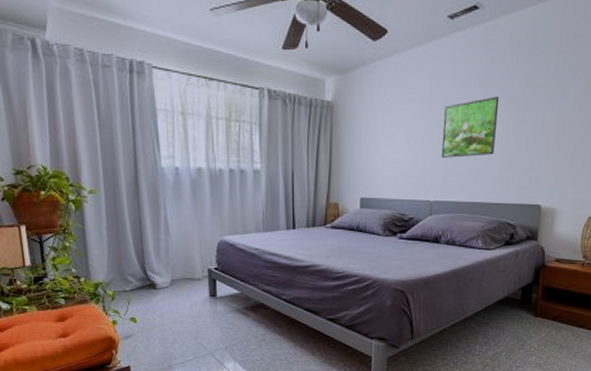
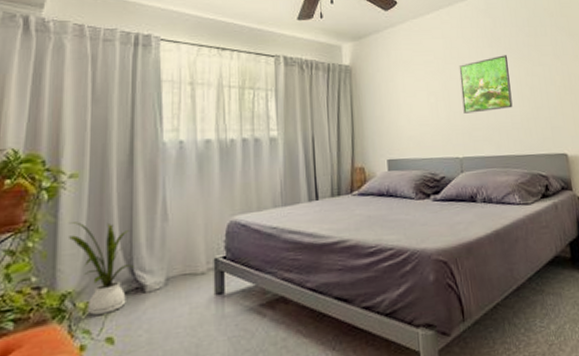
house plant: none [94,230,146,301] -> present [69,222,134,315]

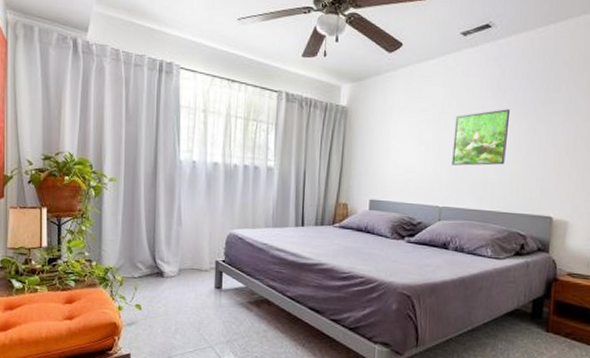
house plant: present [69,222,134,315] -> none [110,216,156,287]

